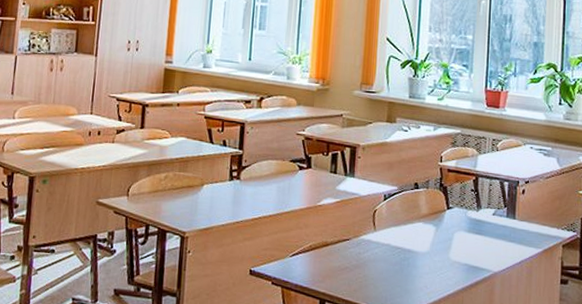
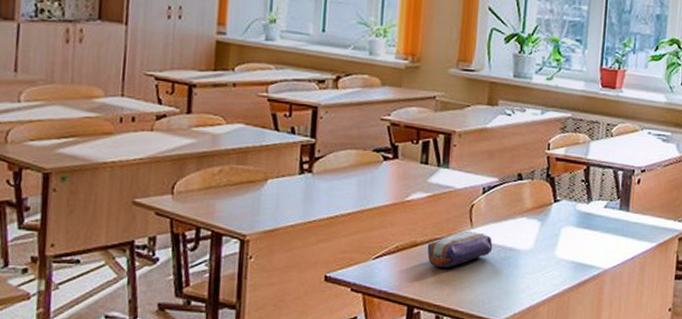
pencil case: none [336,233,394,267] -> present [427,230,493,268]

